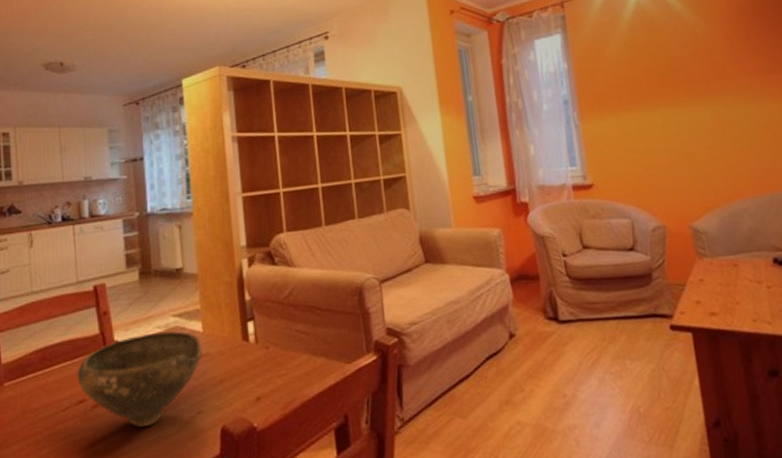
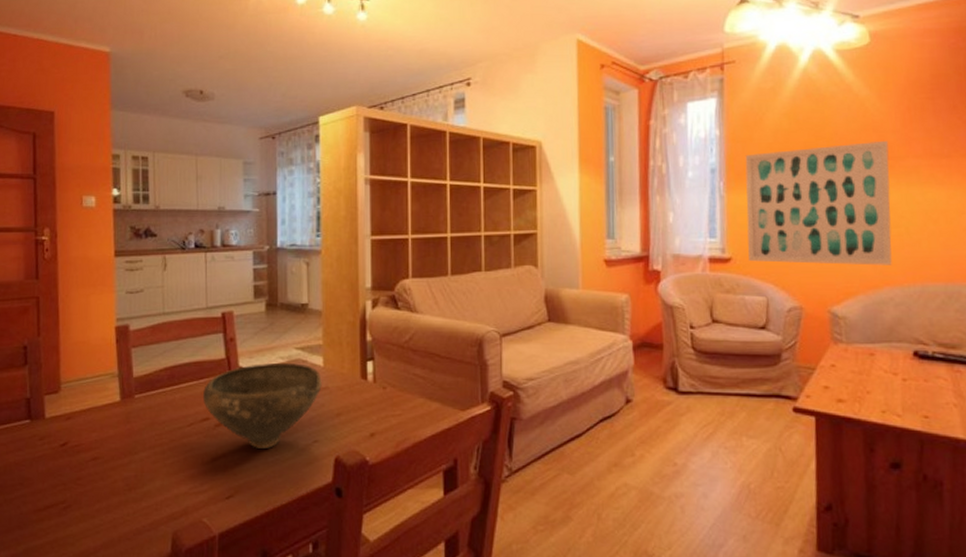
wall art: none [593,61,741,186] -> present [745,140,892,266]

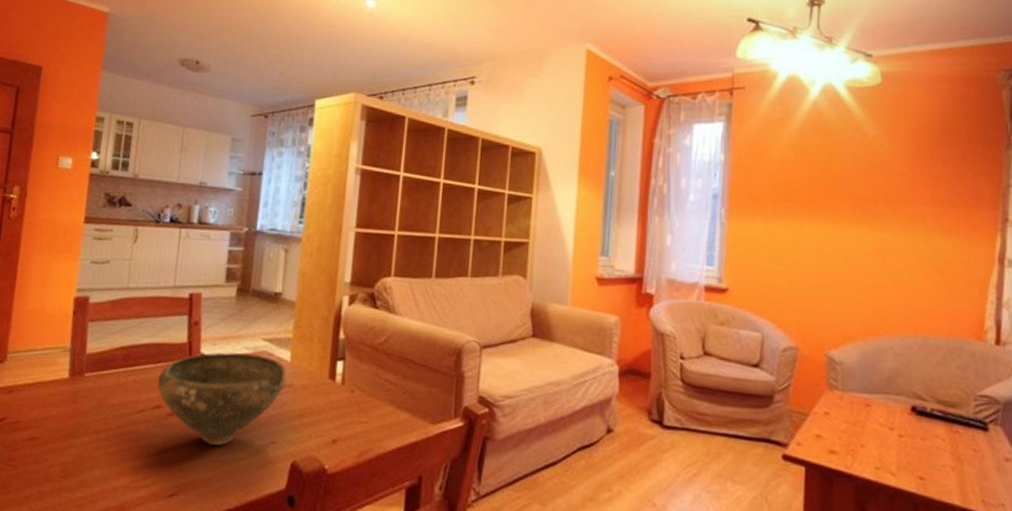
wall art: present [745,140,892,266] -> none [745,183,896,313]

